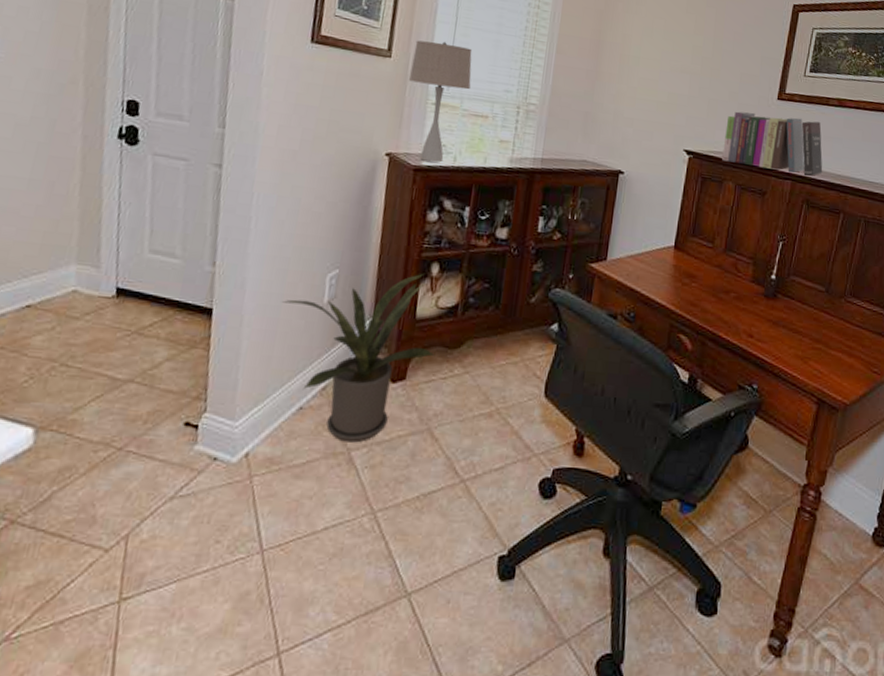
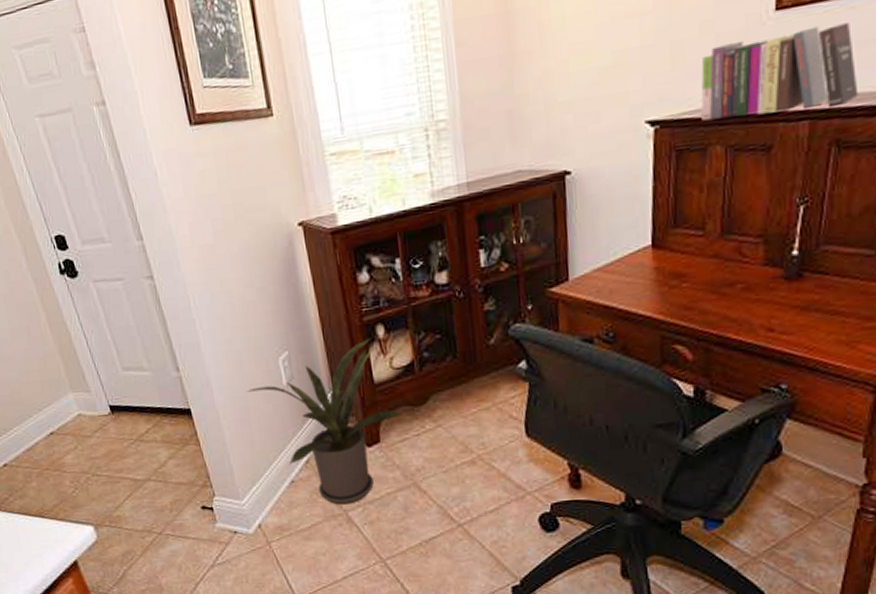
table lamp: present [408,40,473,163] -> none [293,76,368,222]

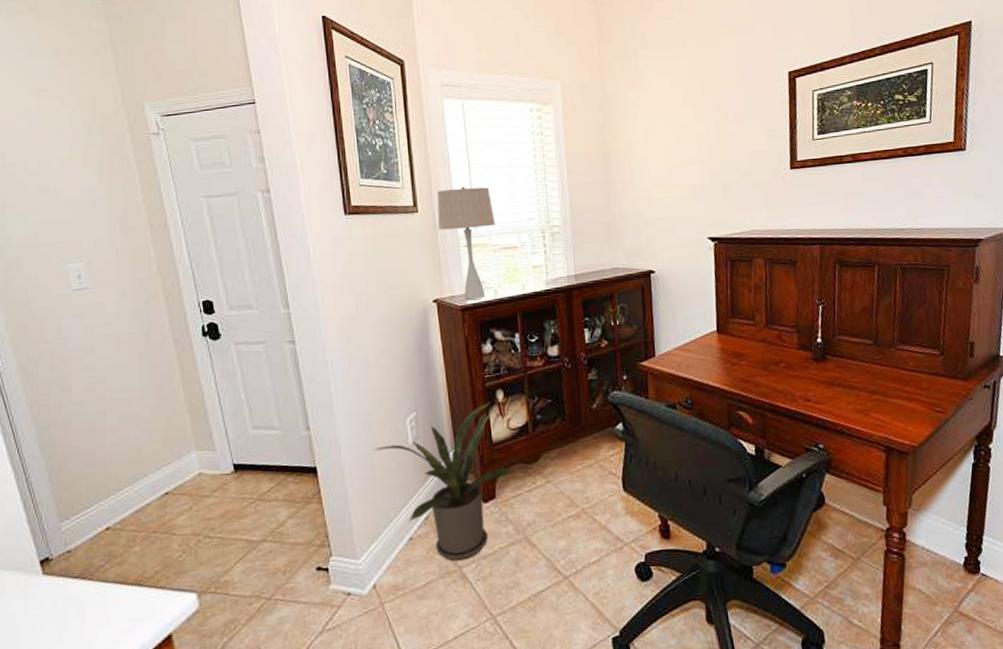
table lamp: none [293,76,368,222] -> present [437,186,496,301]
books: present [701,23,859,121] -> none [744,182,850,240]

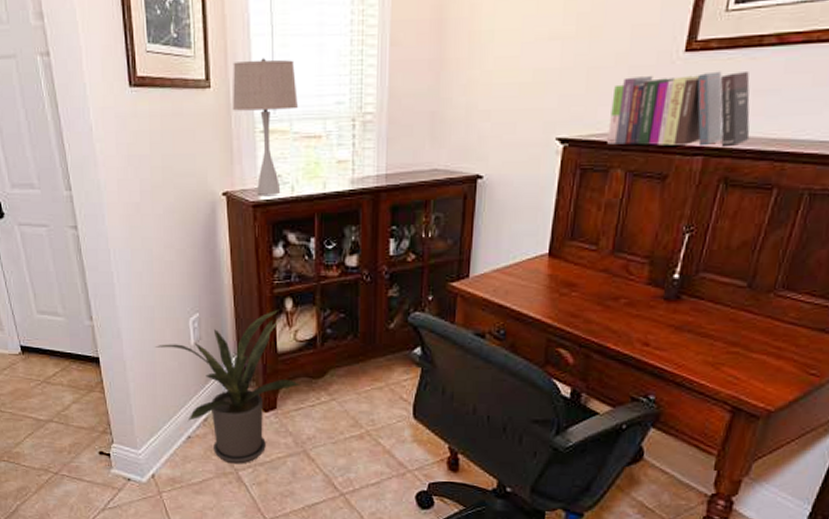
books: none [744,182,850,240] -> present [607,71,750,148]

